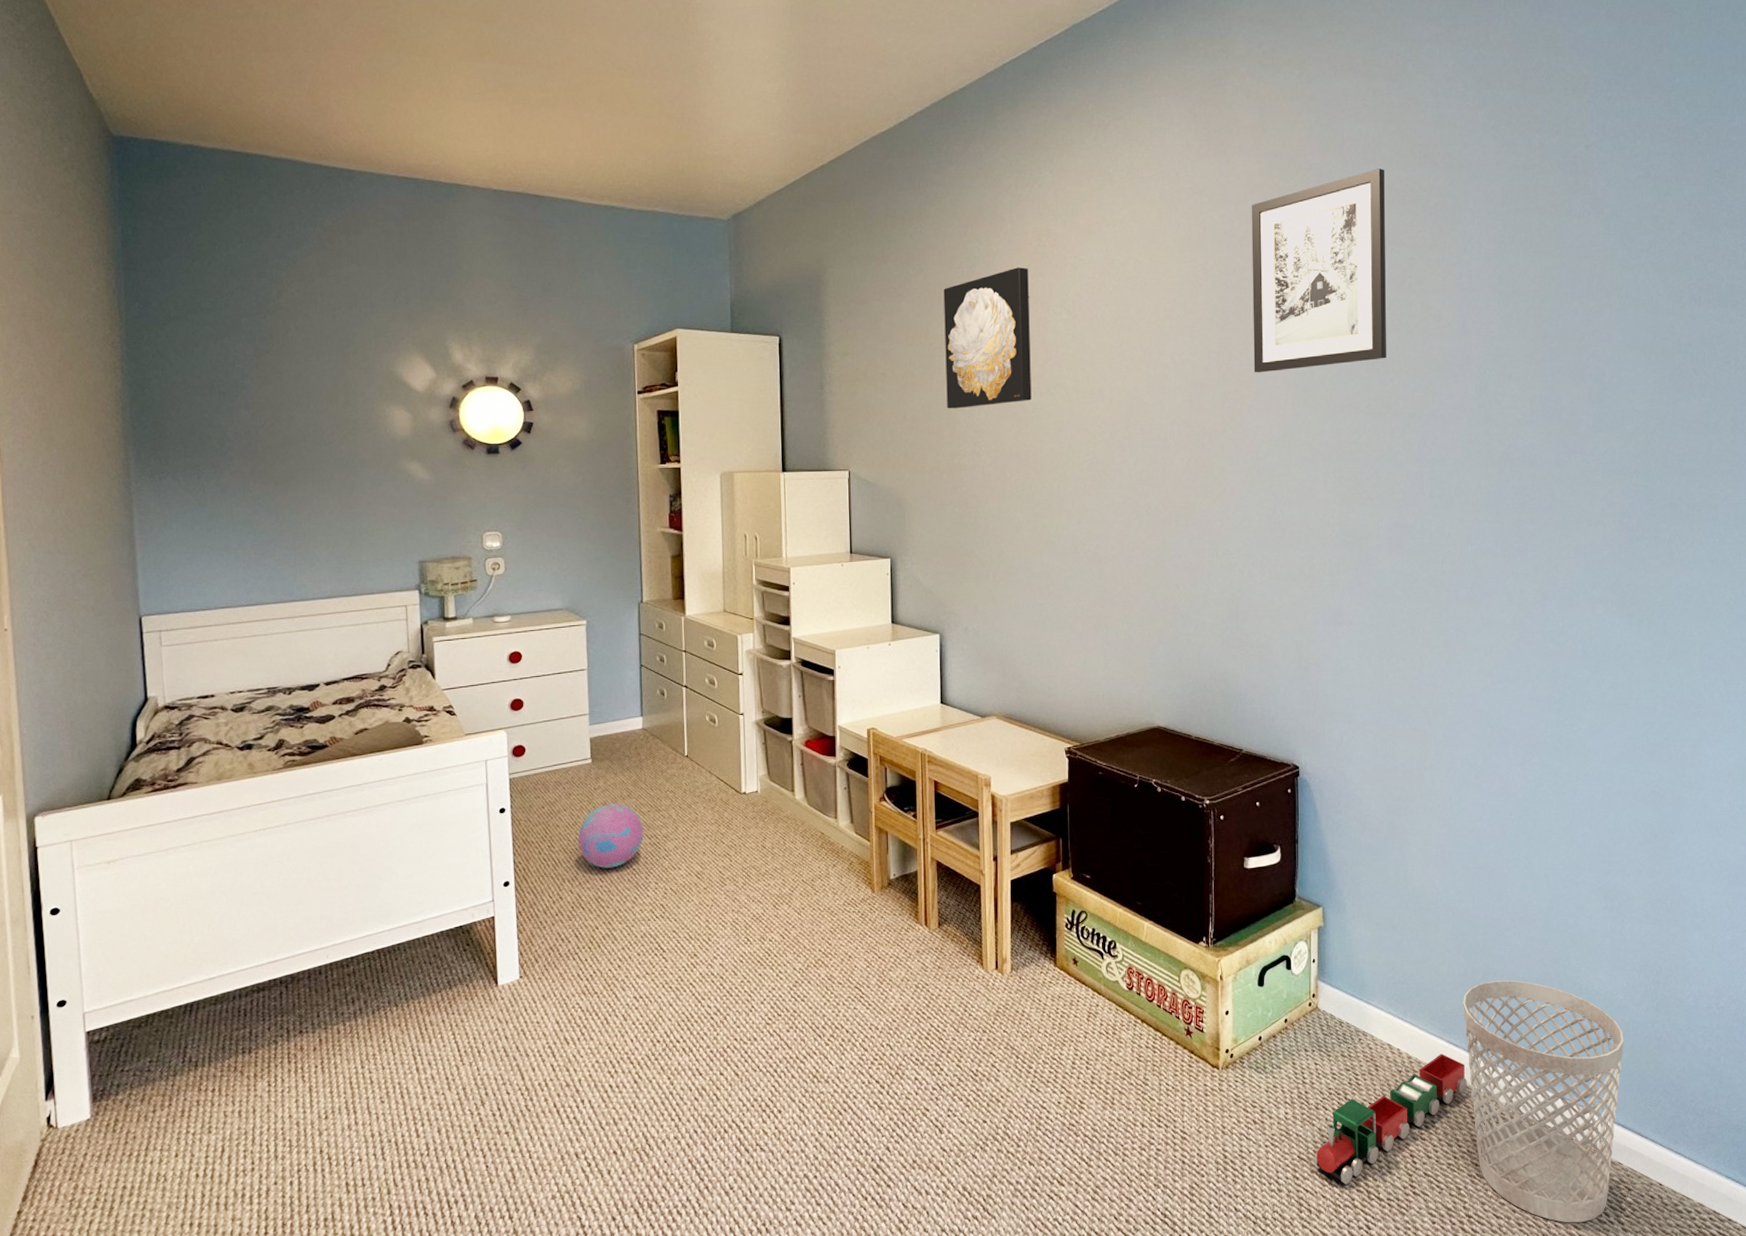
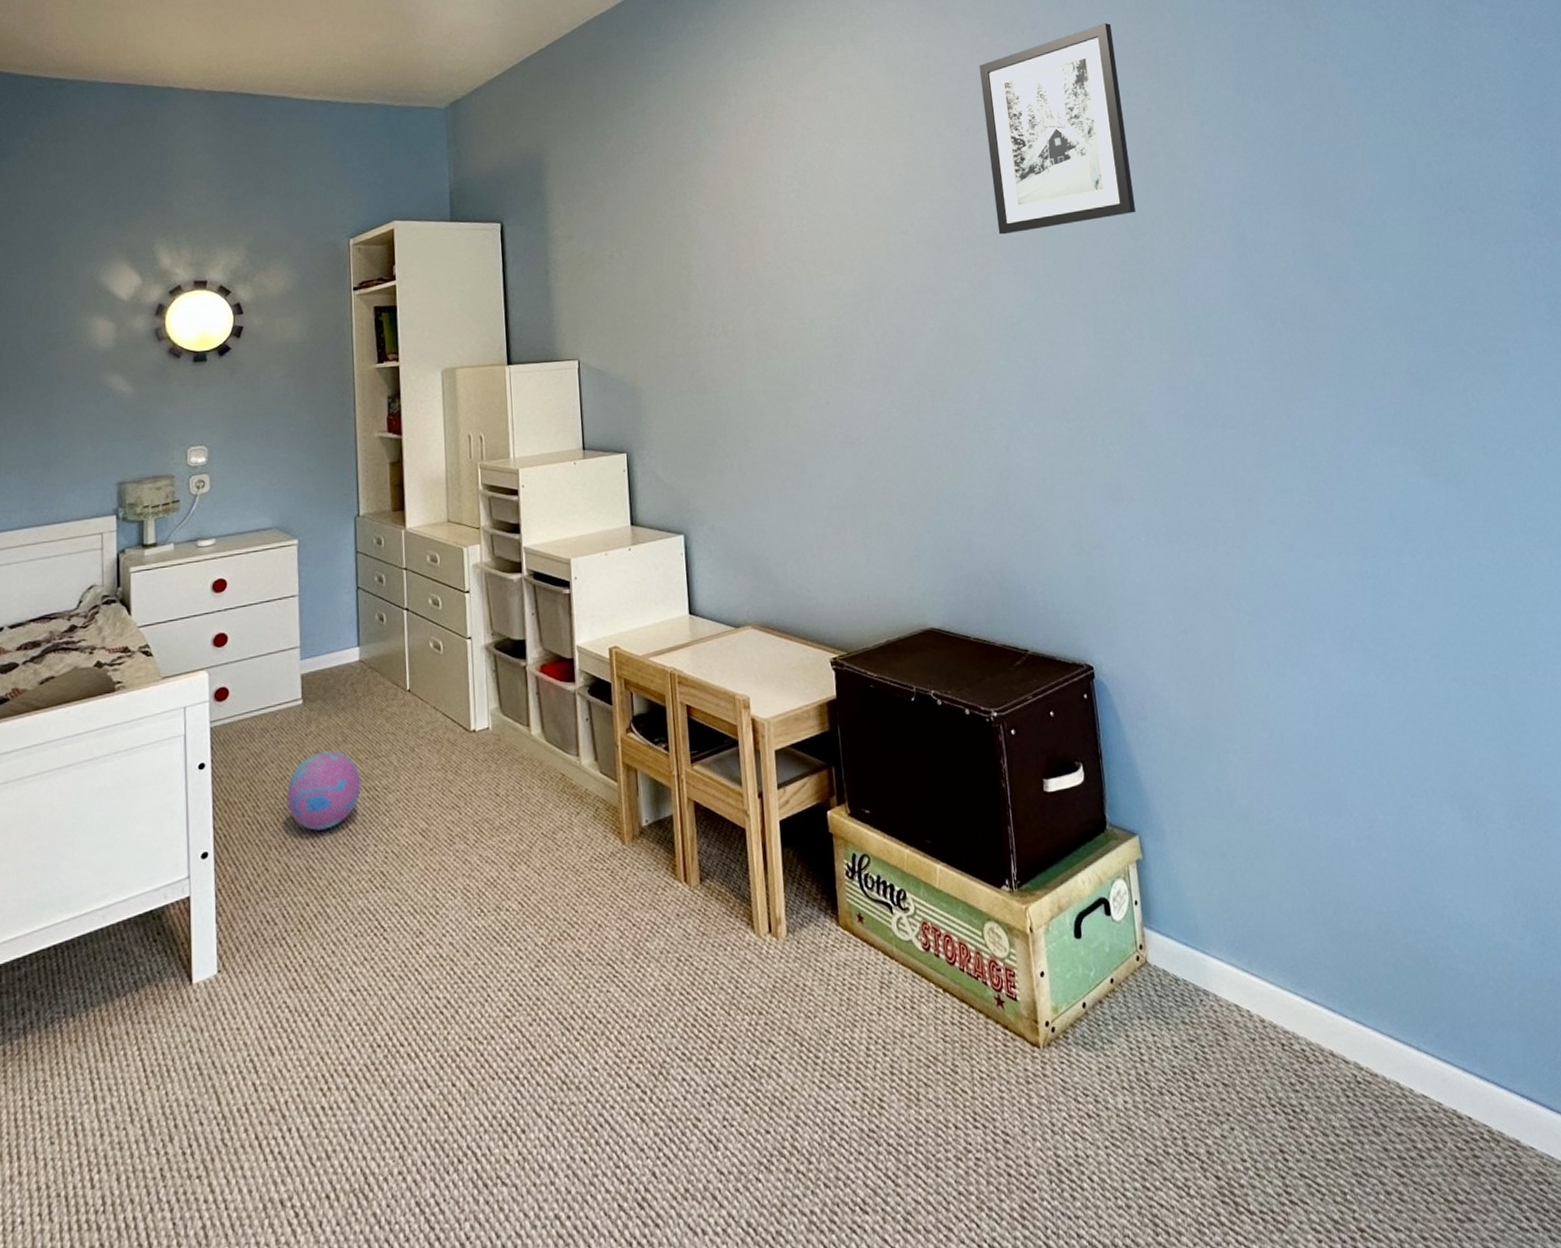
wall art: present [943,267,1032,409] -> none [669,139,768,289]
toy train: present [1314,1053,1467,1185] -> none [1165,1013,1335,1195]
wastebasket: present [1463,980,1624,1223] -> none [1315,915,1526,1234]

